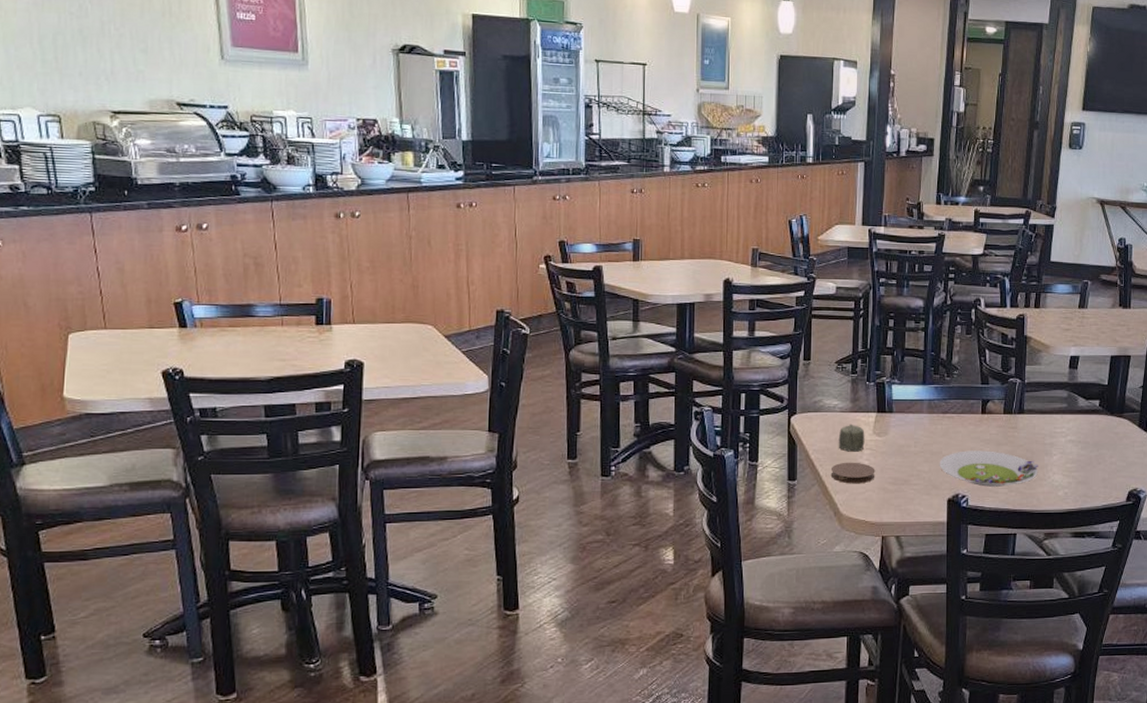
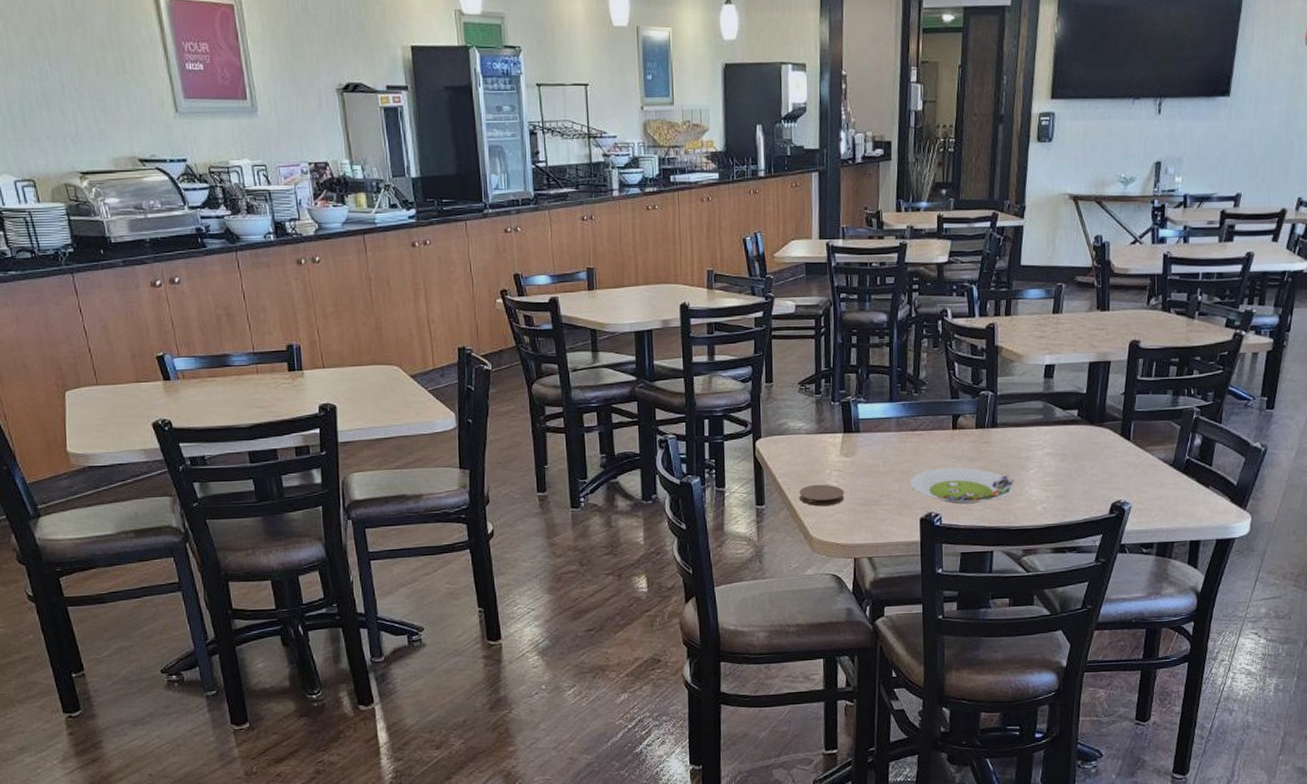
cup: present [838,424,865,452] -> none [805,445,832,474]

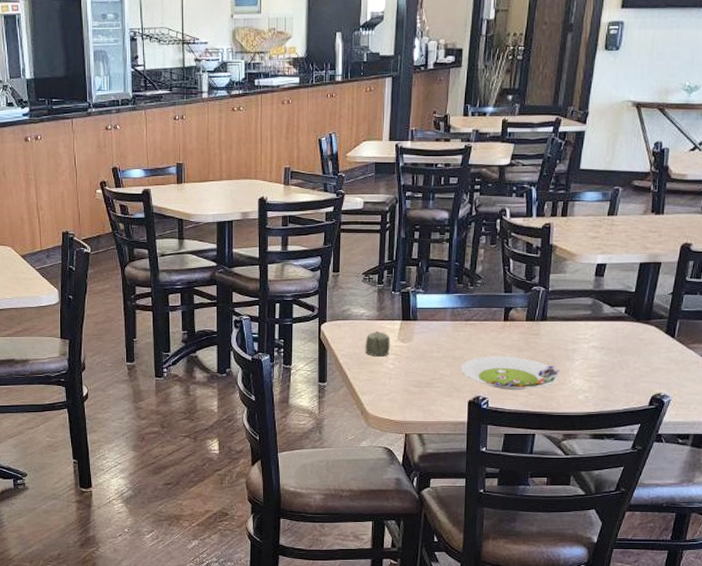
coaster: present [799,484,845,507] -> none [358,366,400,386]
cup: none [805,445,832,474] -> present [365,331,390,357]

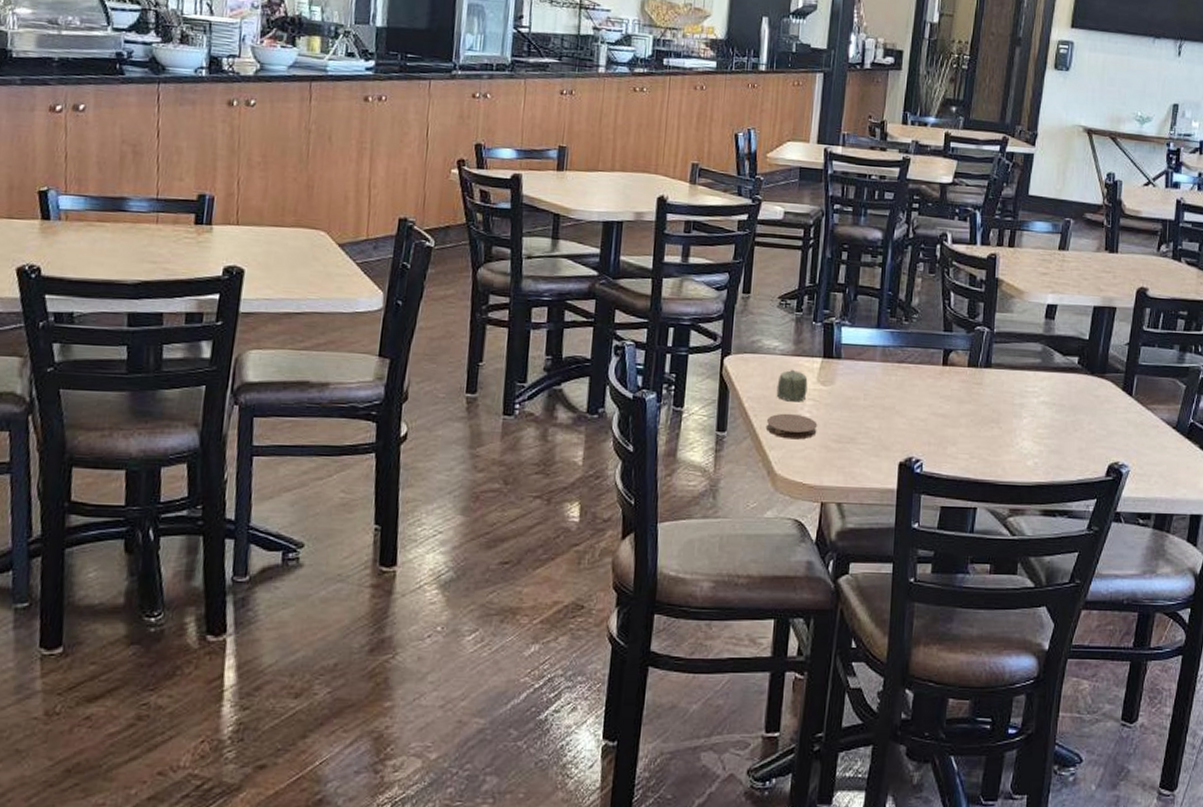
coaster: none [358,366,400,386] -> present [765,413,818,440]
salad plate: present [461,356,560,390] -> none [891,407,1006,452]

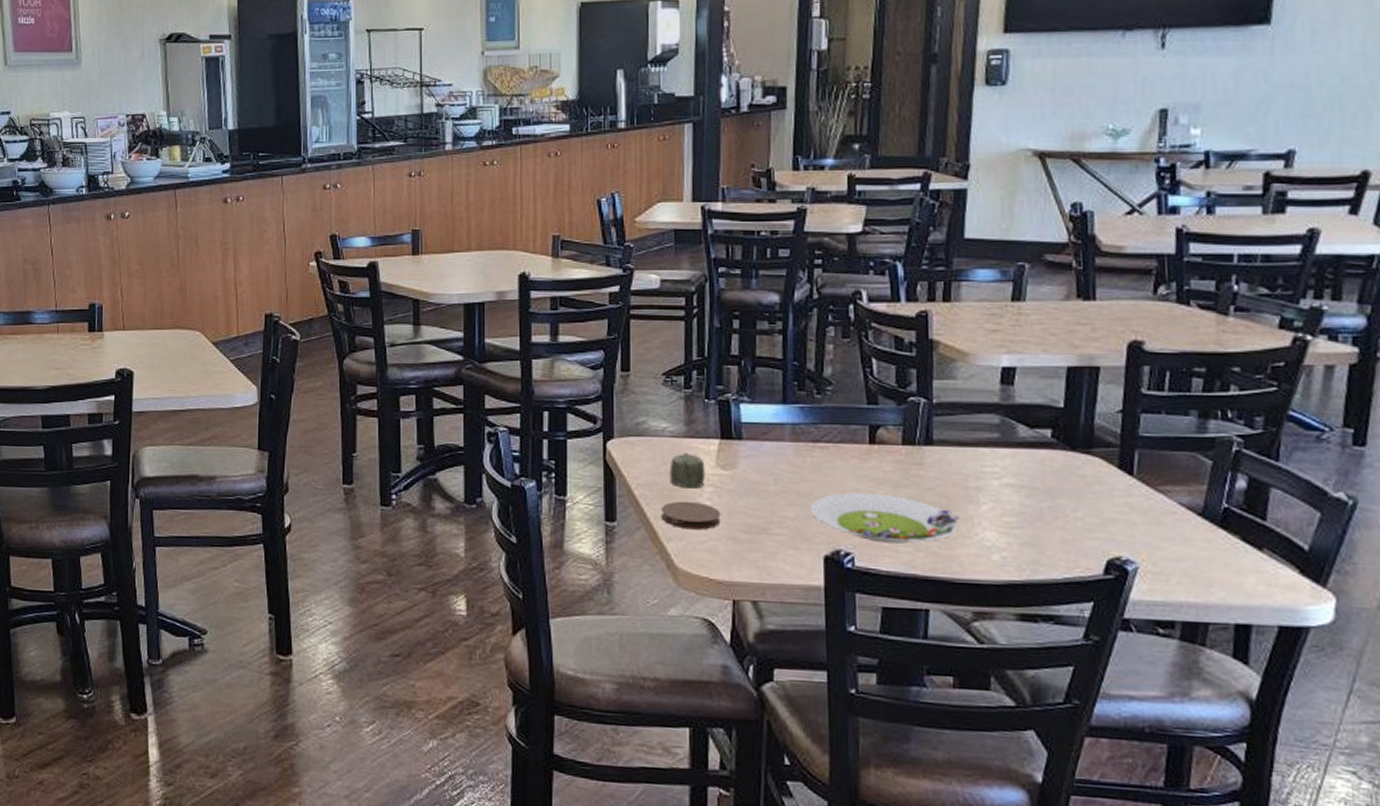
salad plate: none [891,407,1006,452] -> present [810,492,960,544]

